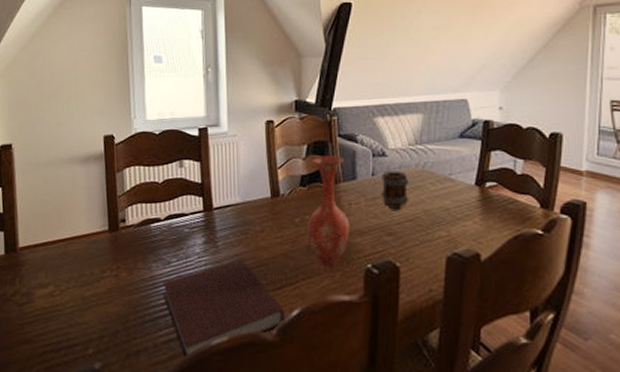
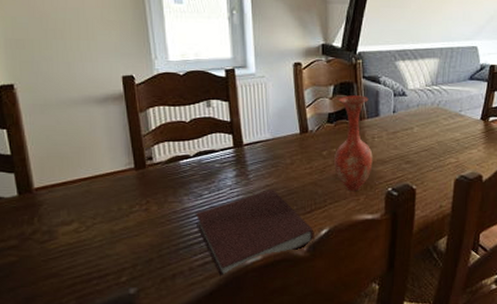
mug: present [382,170,408,209] -> none [401,108,425,141]

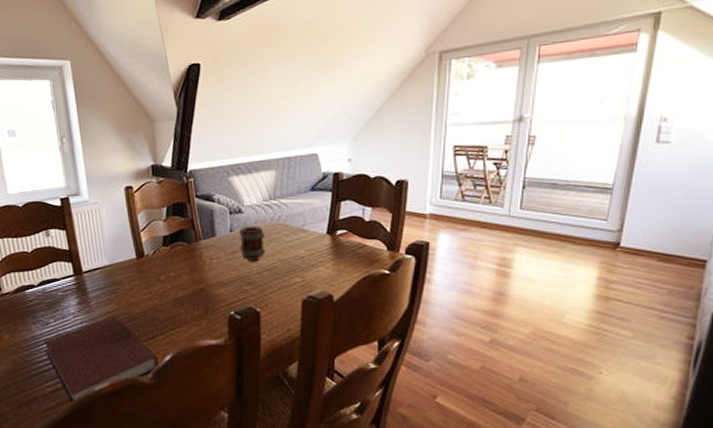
vase: present [334,95,373,192] -> none [171,215,212,316]
mug: none [401,108,425,141] -> present [239,225,265,261]

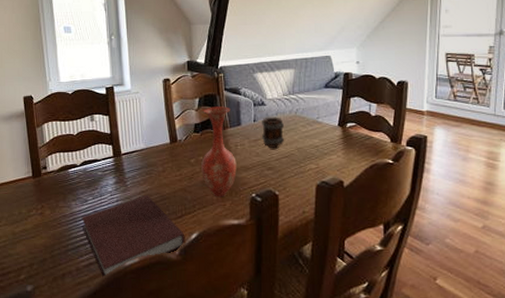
vase: none [171,215,212,316] -> present [201,106,237,197]

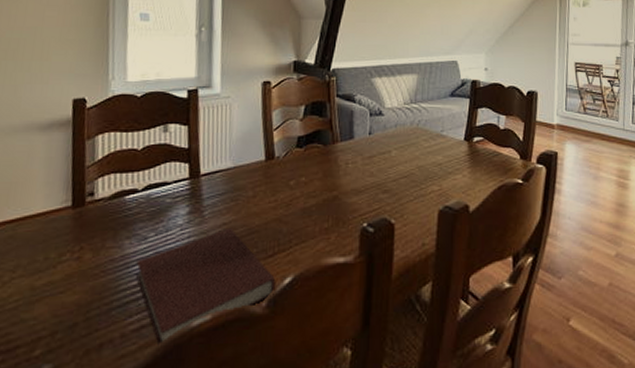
vase: present [201,106,237,197] -> none [302,116,346,229]
mug: present [262,117,284,148] -> none [378,129,403,166]

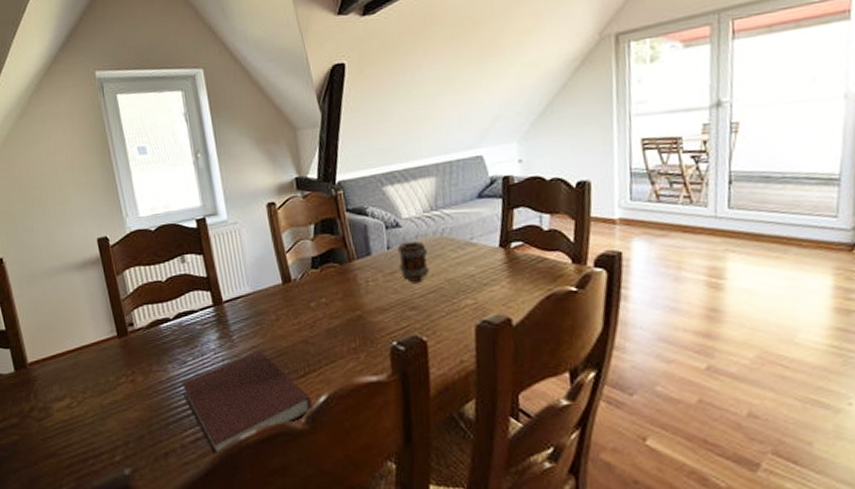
mug: none [378,129,403,166] -> present [398,241,429,282]

